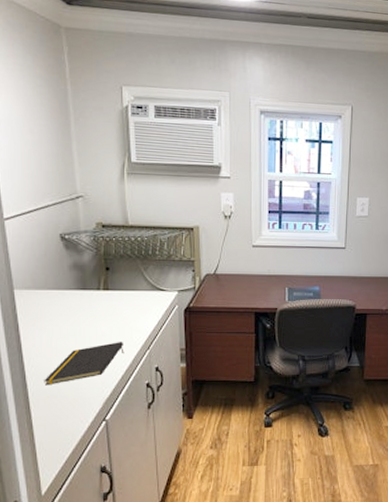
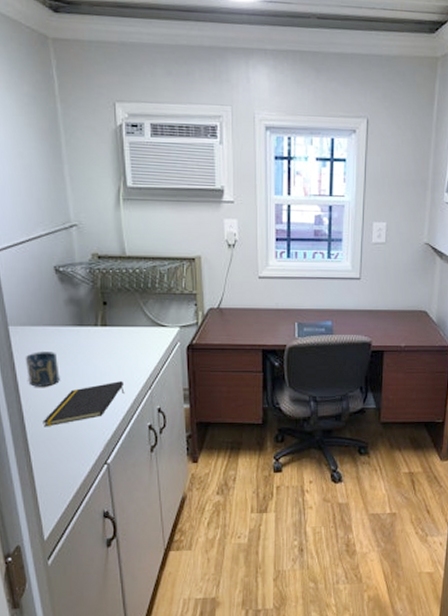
cup: none [29,314,62,347] -> present [25,352,60,387]

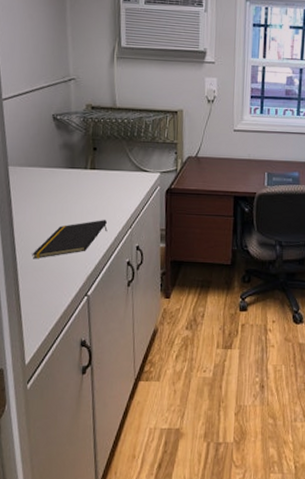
cup: present [25,352,60,387] -> none [20,190,51,222]

